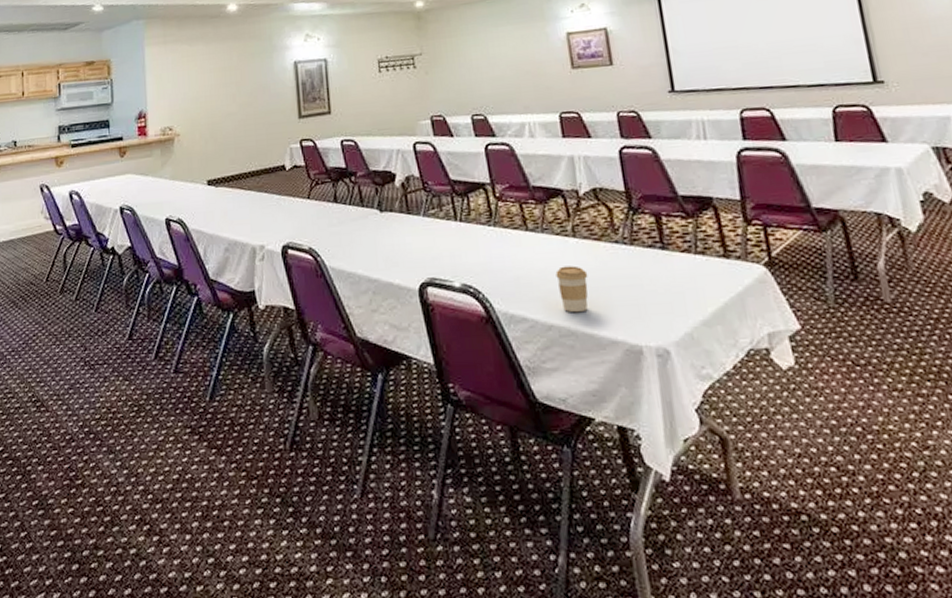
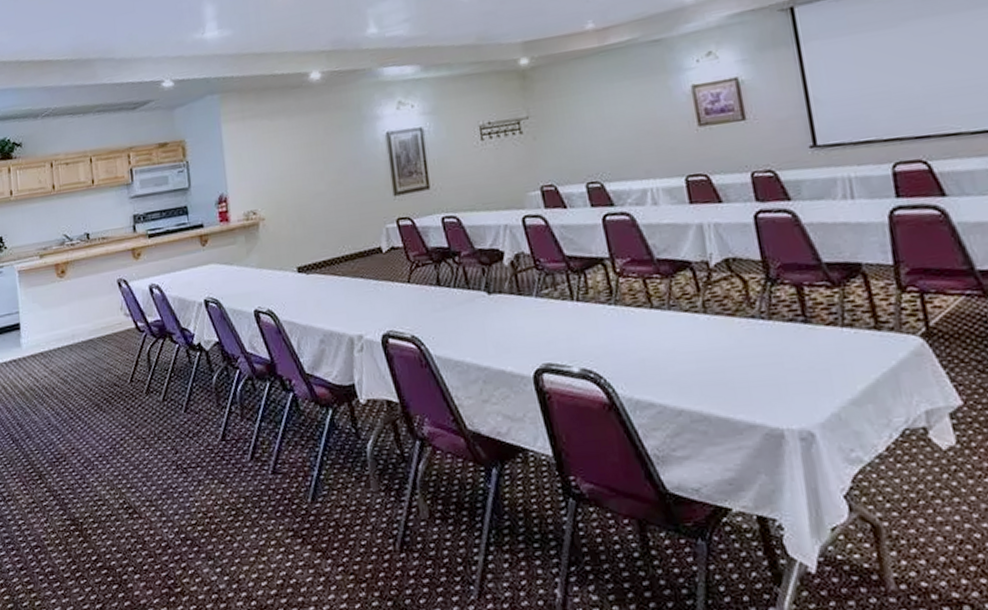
coffee cup: present [555,265,588,312] -> none [685,344,722,395]

